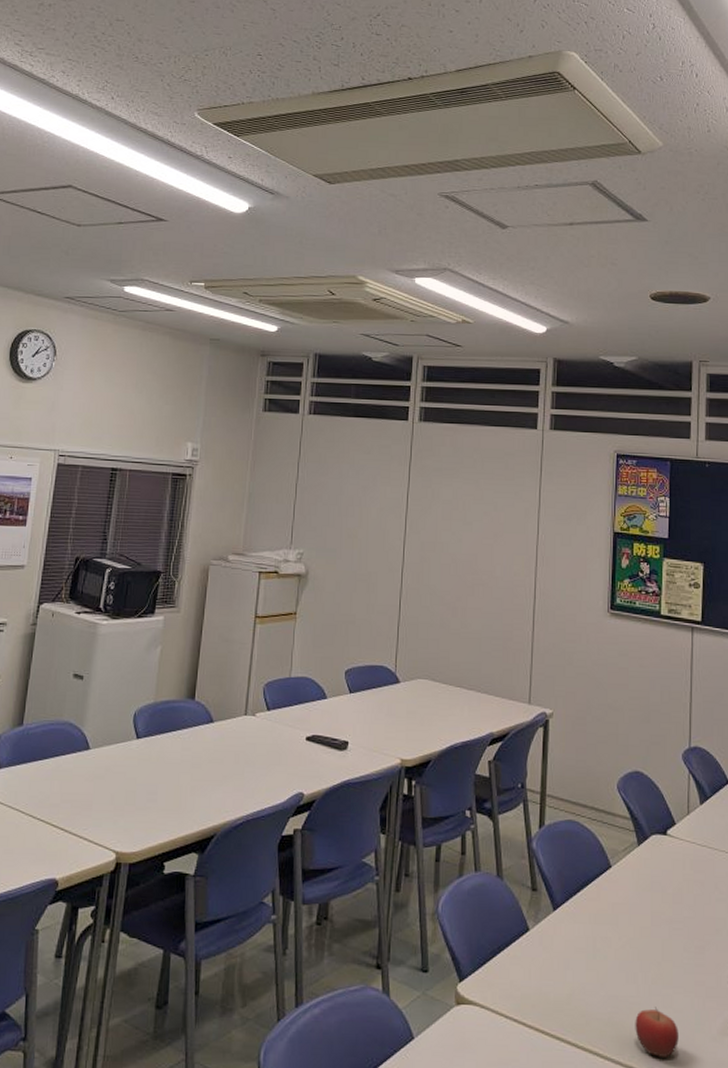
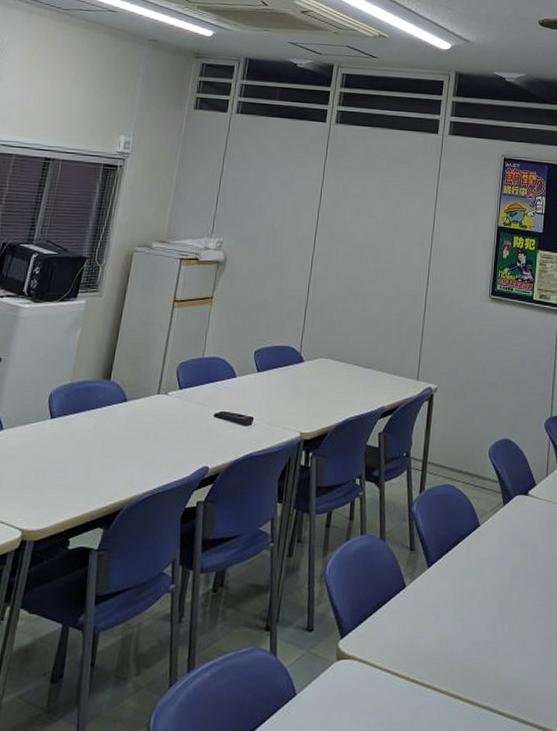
fruit: present [635,1007,679,1059] -> none [492,651,529,698]

